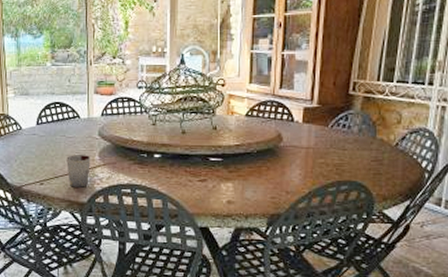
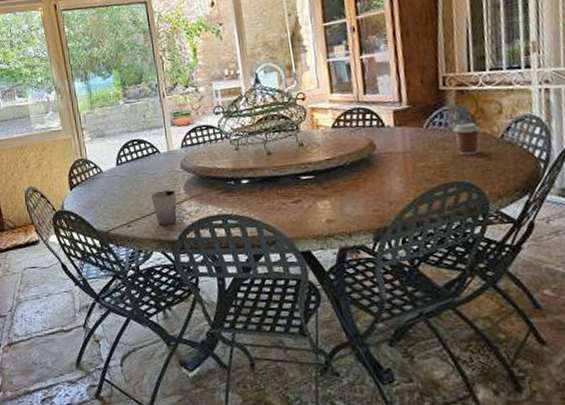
coffee cup: none [354,128,378,158] -> present [453,122,480,155]

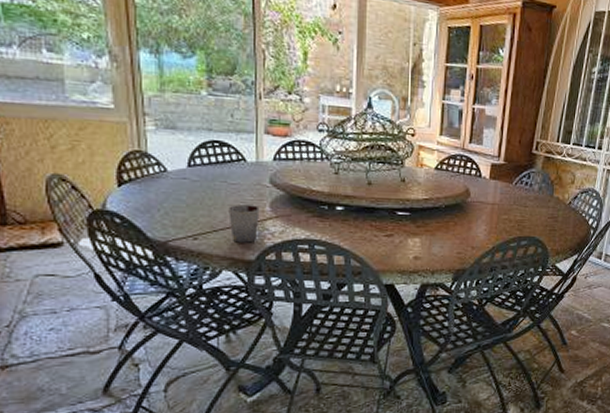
coffee cup: present [453,122,480,155] -> none [535,187,555,215]

